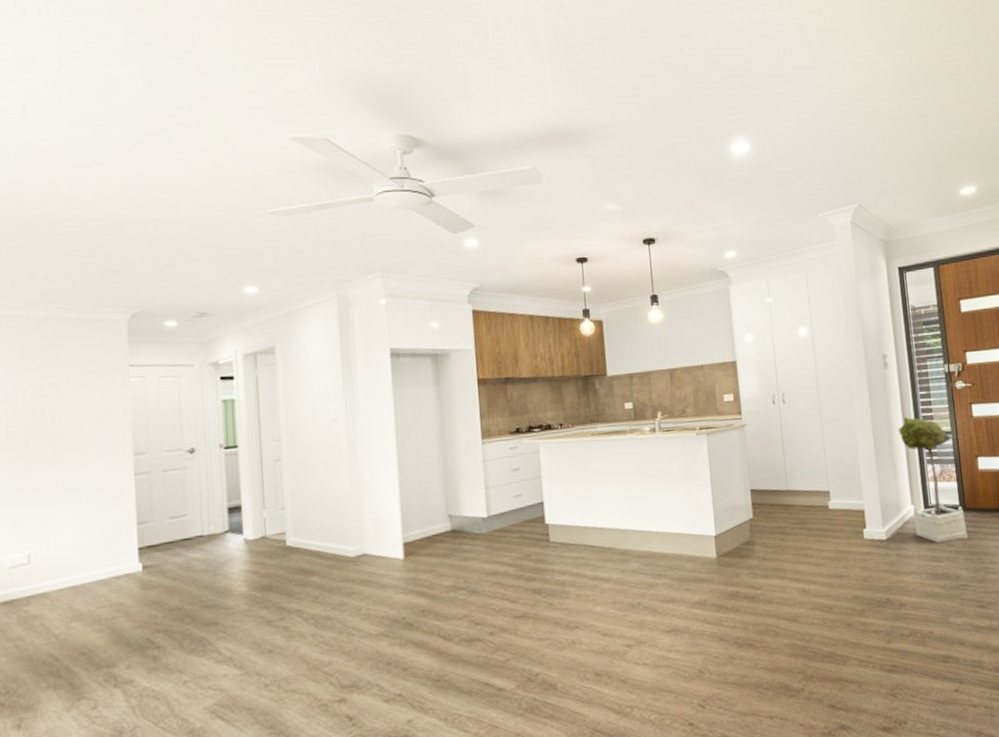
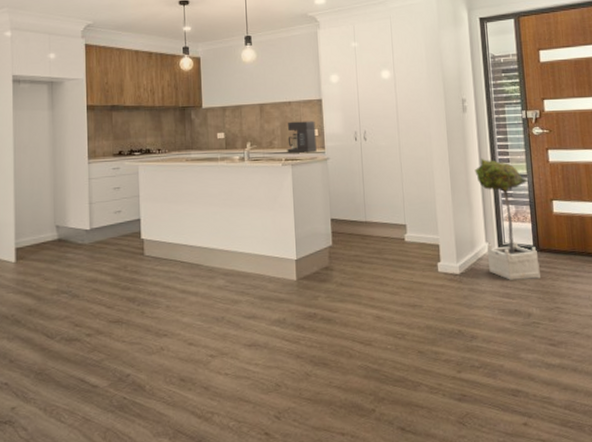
coffee maker: none [701,385,733,421] -> present [287,121,317,154]

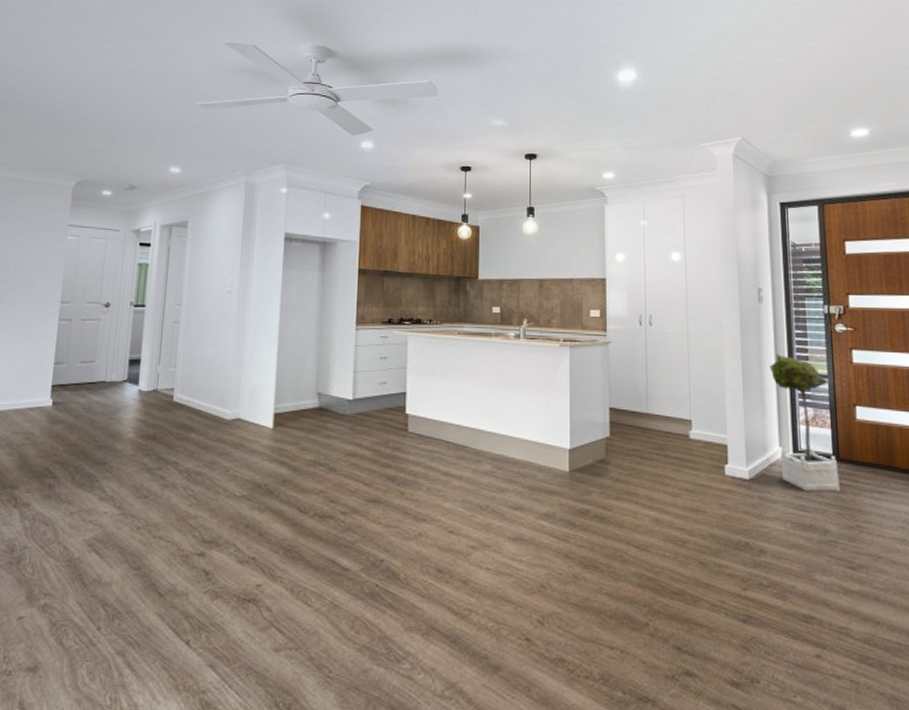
coffee maker: present [287,121,317,154] -> none [566,300,598,336]

